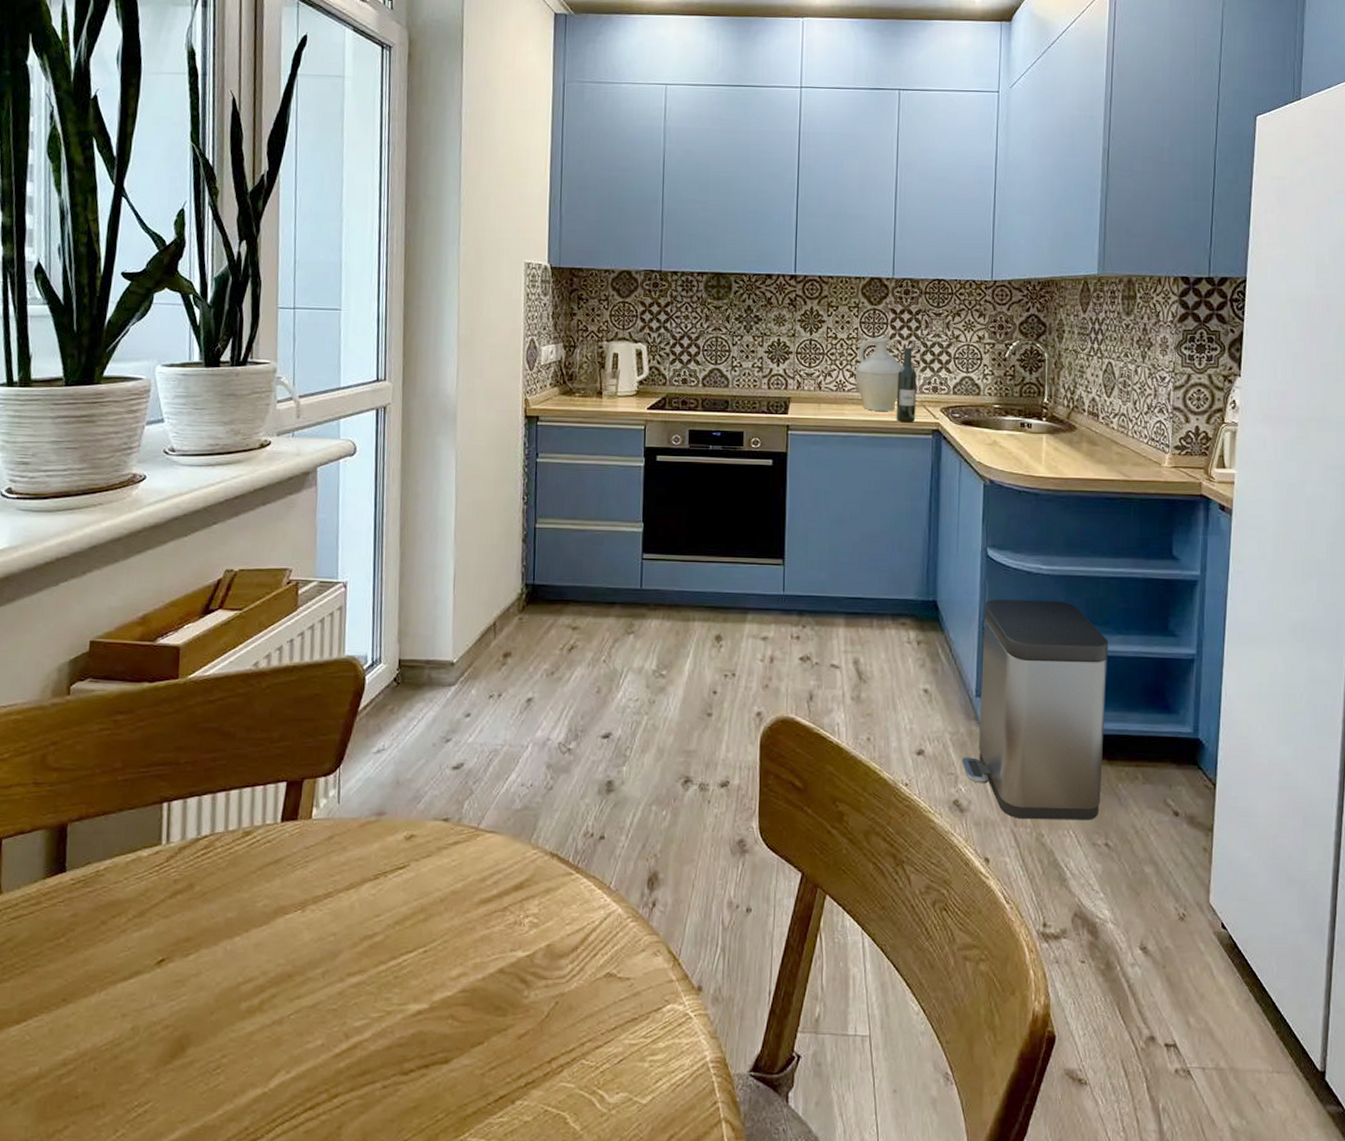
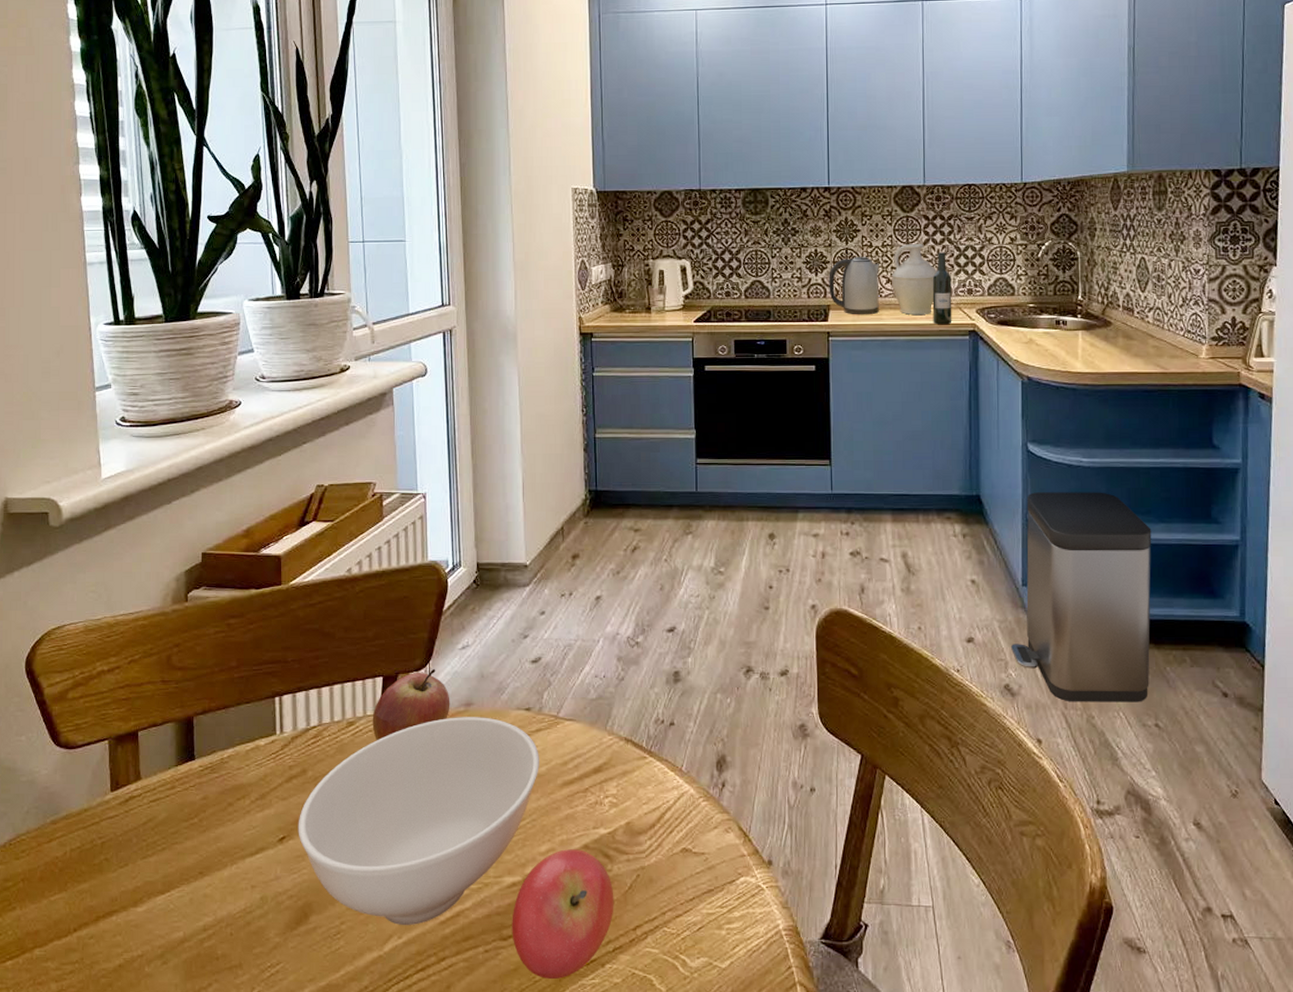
bowl: none [179,827,456,1058] -> present [298,717,539,925]
fruit: none [271,774,361,853] -> present [372,669,450,741]
fruit: none [414,974,530,1117] -> present [512,849,614,979]
kettle: none [790,347,844,409] -> present [829,256,879,315]

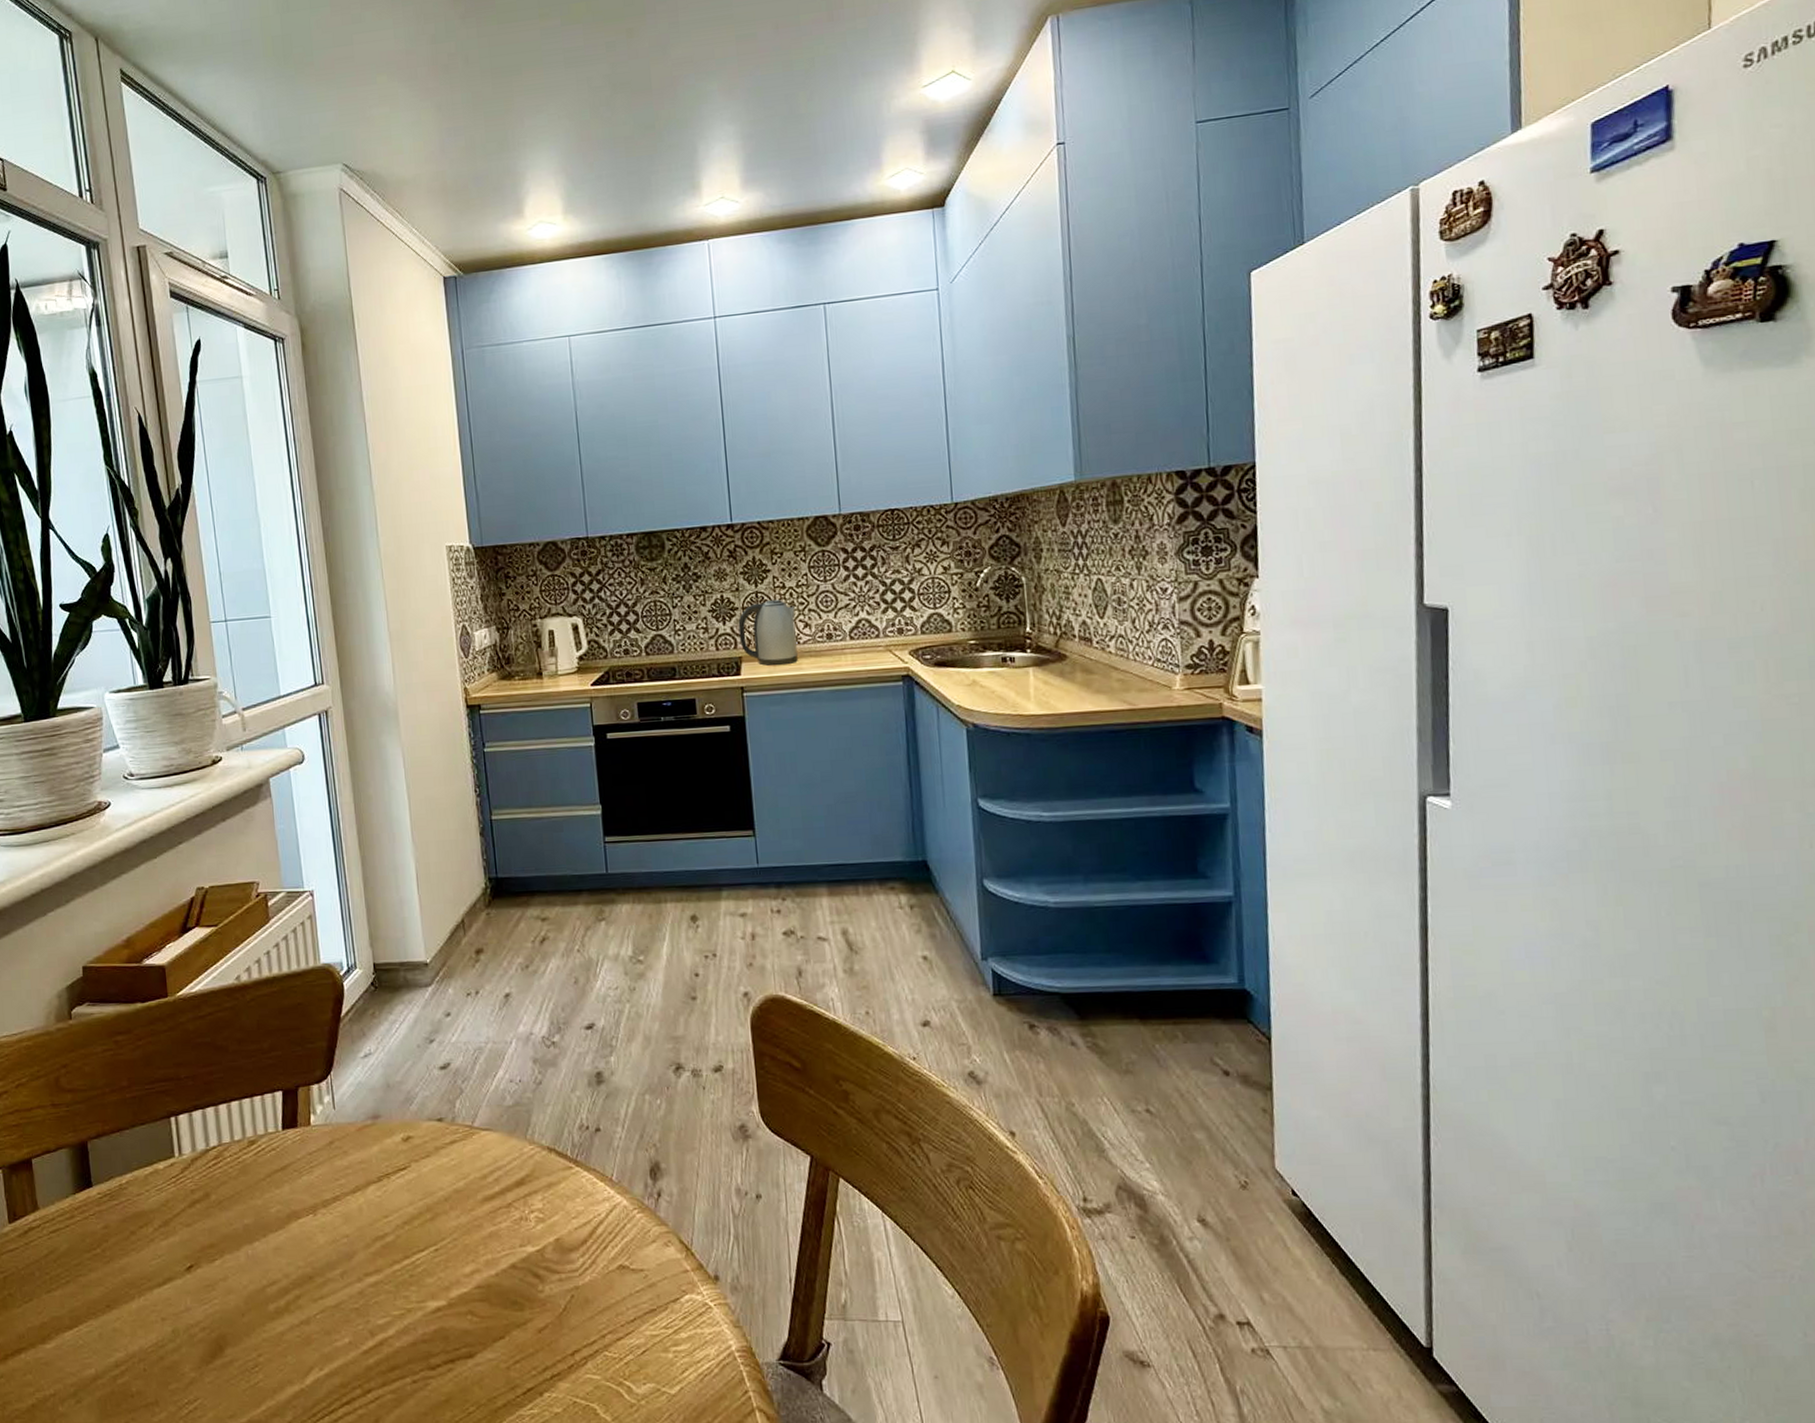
bowl: present [298,717,539,925] -> none [204,1130,457,1356]
fruit: present [372,669,450,741] -> none [274,1080,357,1160]
fruit: present [512,849,614,979] -> none [439,1269,549,1410]
ceramic jug: present [892,244,937,316] -> none [809,581,861,662]
wine bottle: present [932,252,952,325] -> none [856,588,883,671]
pedal bin: present [1011,492,1152,702] -> none [973,849,1137,1088]

